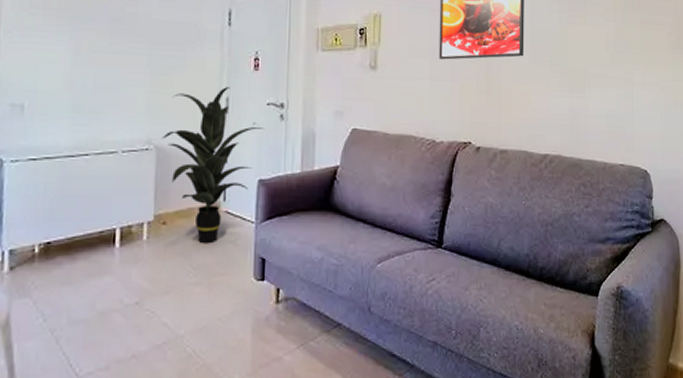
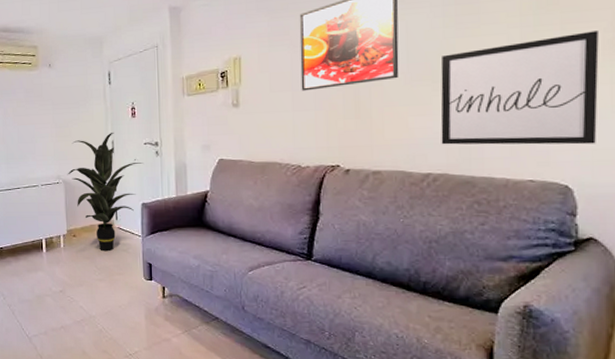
wall art: none [556,33,666,133] -> present [440,31,599,145]

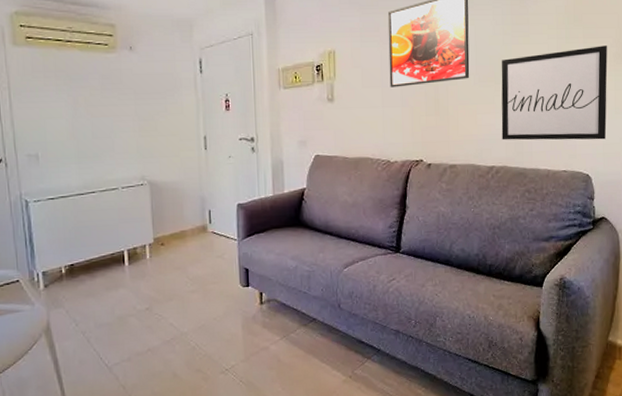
indoor plant: present [67,133,143,252] -> none [153,127,238,260]

